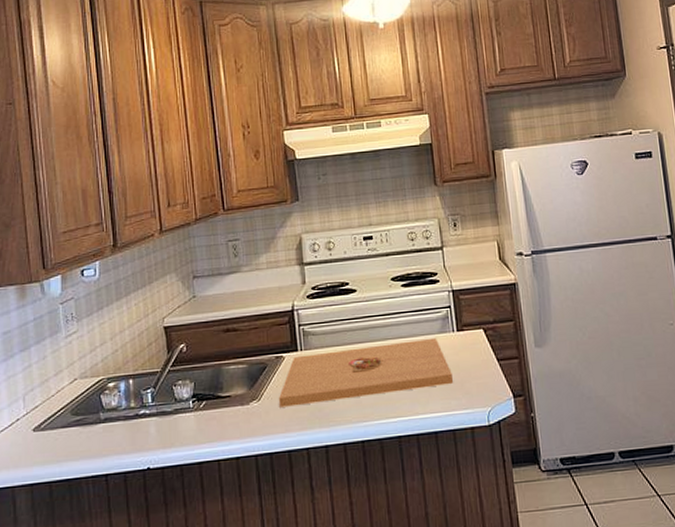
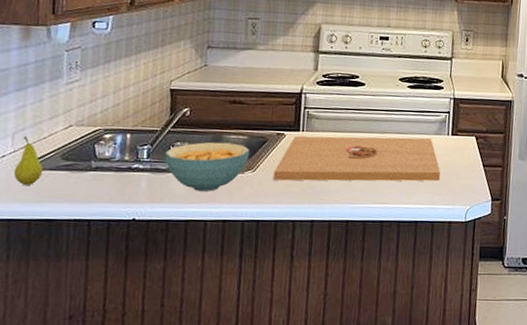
fruit: none [29,397,56,448] -> present [13,136,44,186]
cereal bowl: none [169,373,252,430] -> present [165,142,250,192]

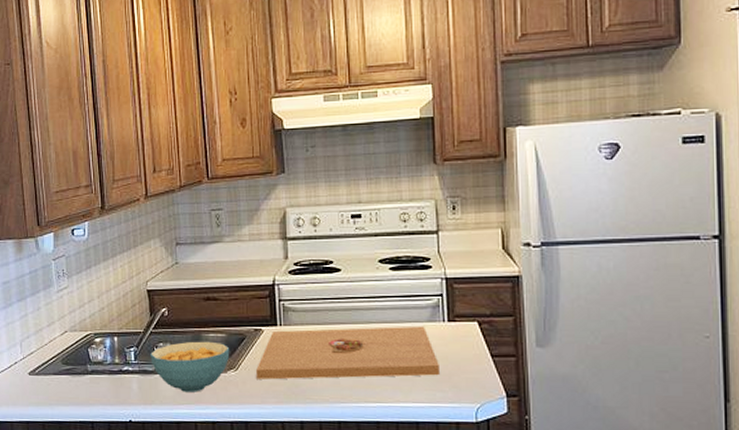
fruit: present [13,136,44,186] -> none [25,344,49,391]

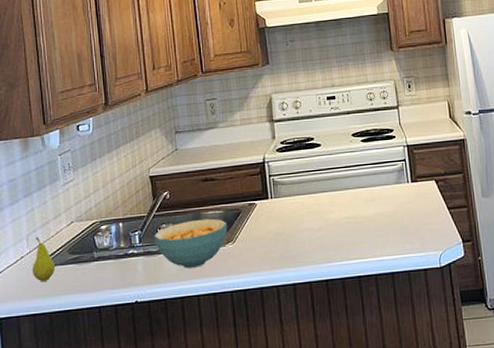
fruit: none [25,344,49,391] -> present [32,237,56,282]
platter: present [256,326,441,380] -> none [252,188,409,249]

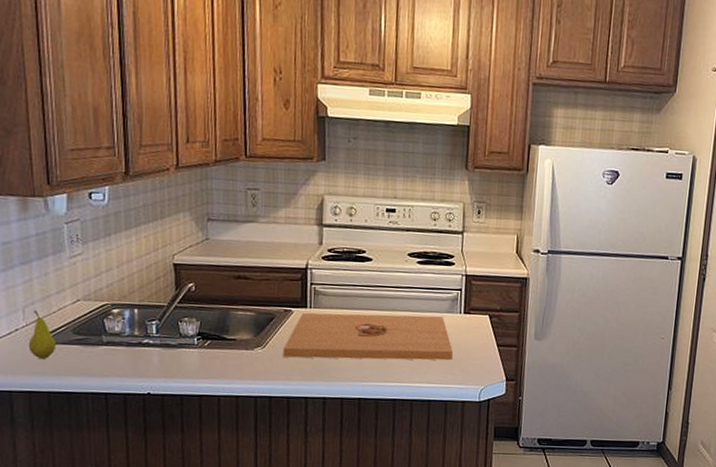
cereal bowl: present [154,218,228,268] -> none [174,318,258,368]
platter: none [252,188,409,249] -> present [283,312,453,361]

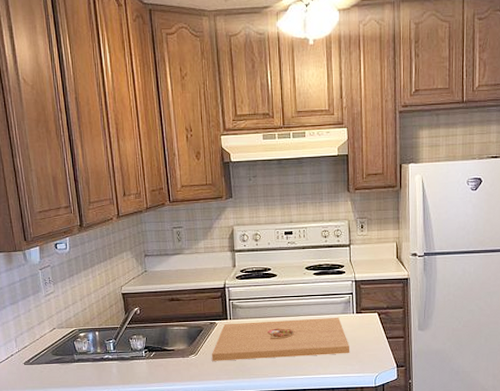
fruit: present [28,310,57,360] -> none [21,339,42,377]

